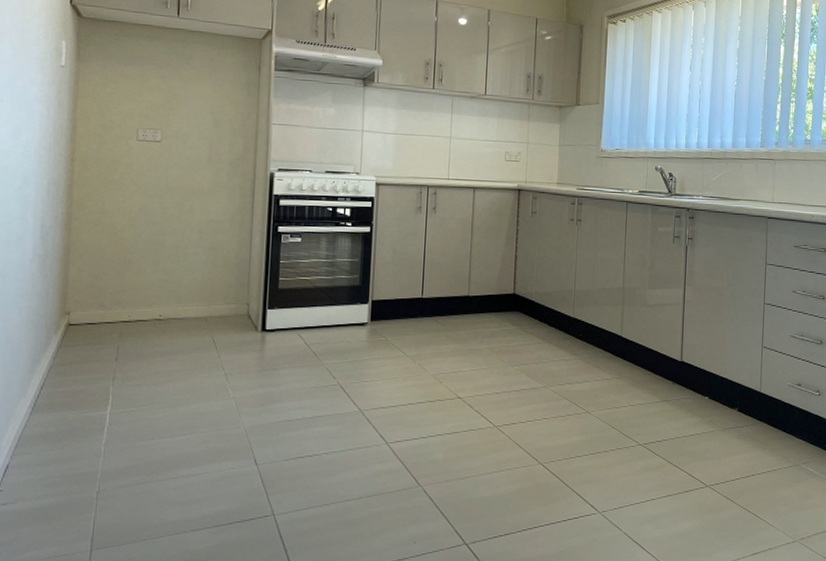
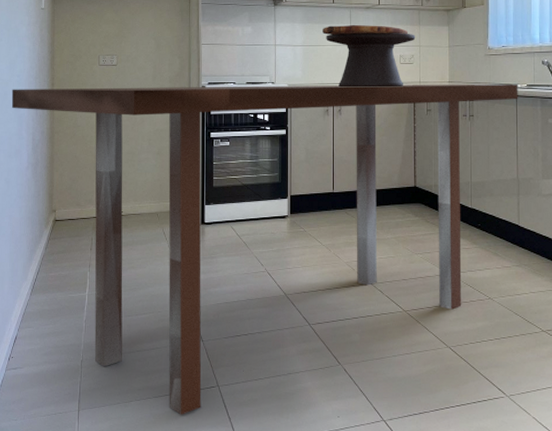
dining table: none [12,162,630,550] -> present [11,83,518,415]
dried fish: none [419,113,524,186] -> present [323,24,416,88]

